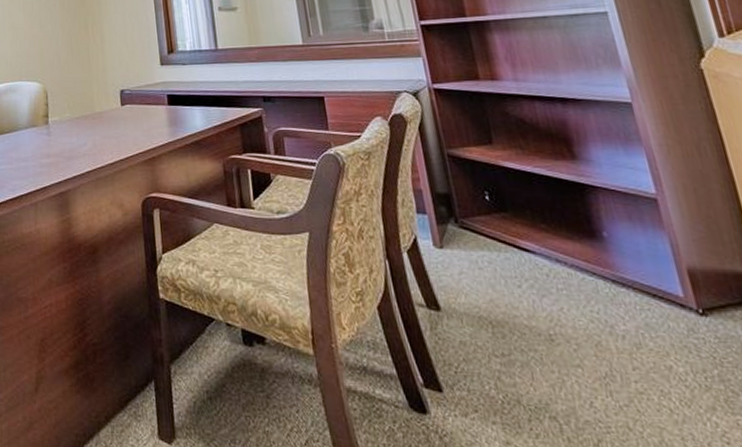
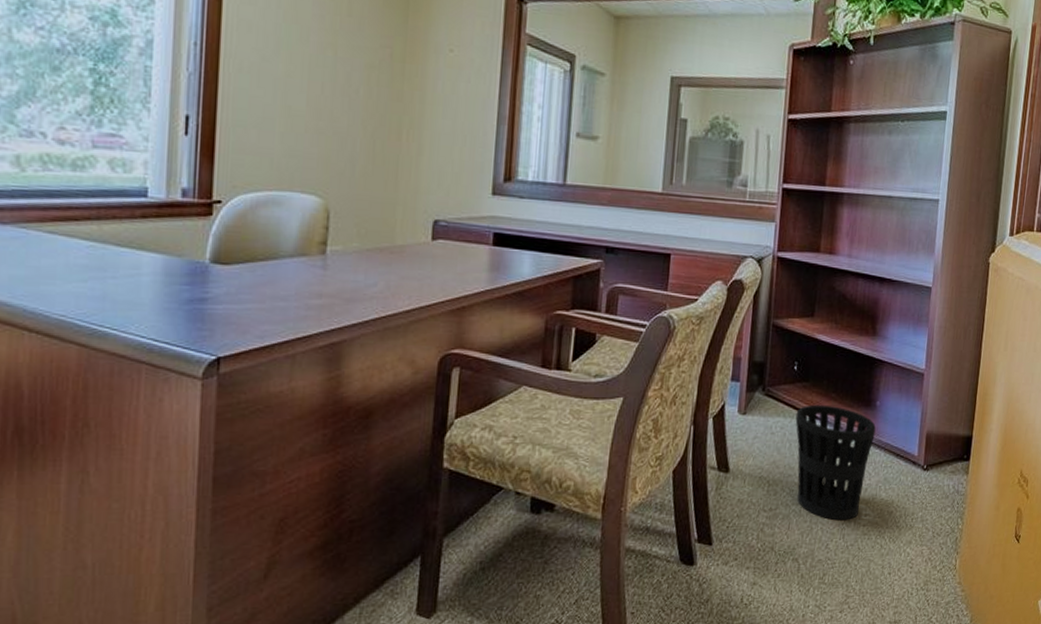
wastebasket: none [502,236,623,374] -> present [795,404,876,521]

